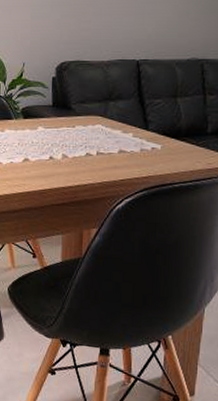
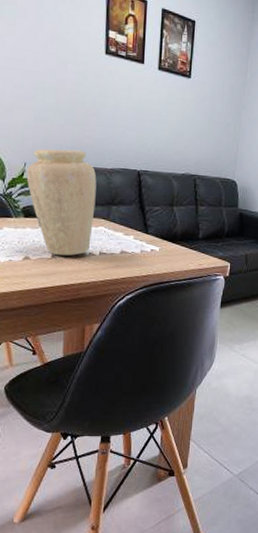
vase: none [25,44,93,156] -> present [26,149,97,256]

